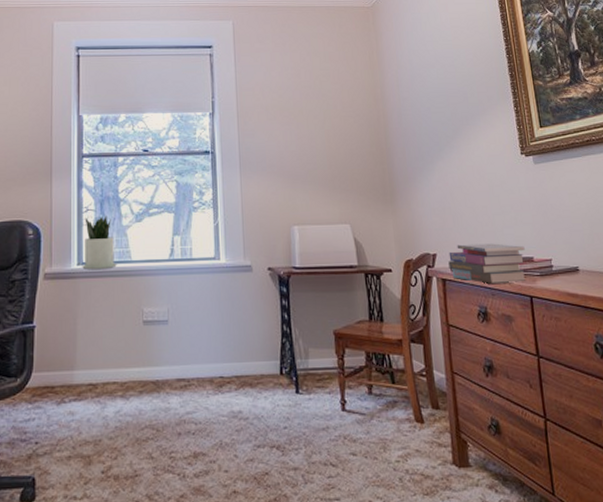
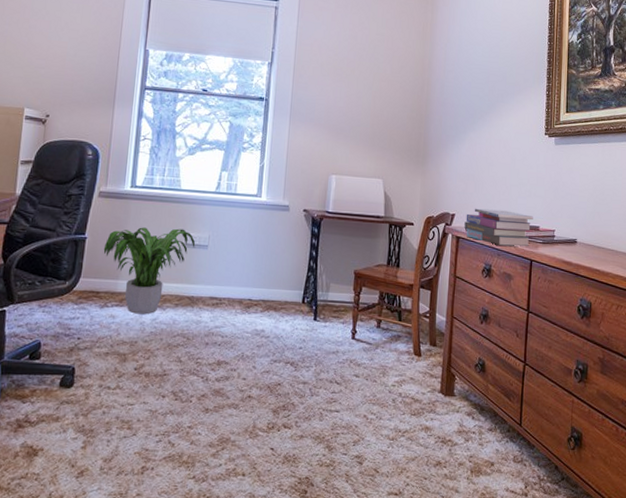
potted plant: none [54,304,154,408] -> present [103,227,195,315]
planter: present [82,215,117,270] -> none [134,145,167,195]

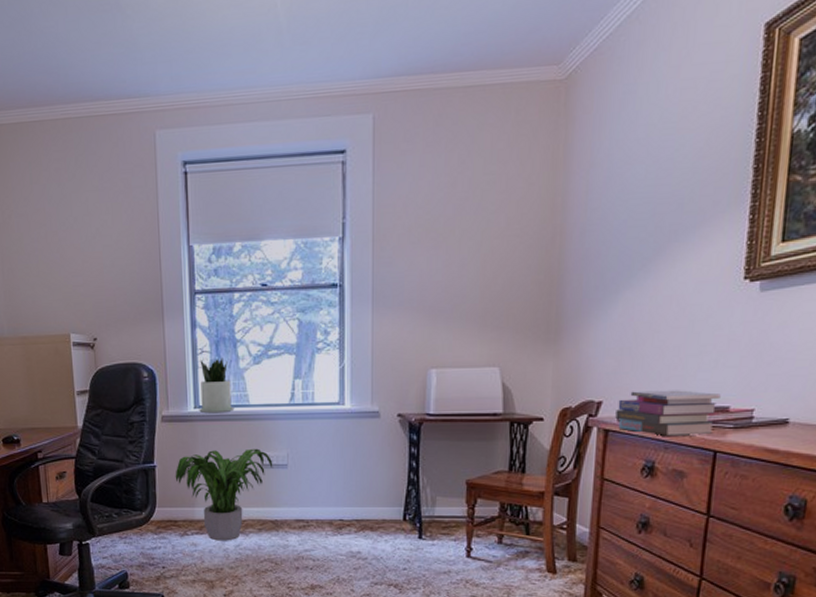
planter: none [134,145,167,195] -> present [199,357,235,414]

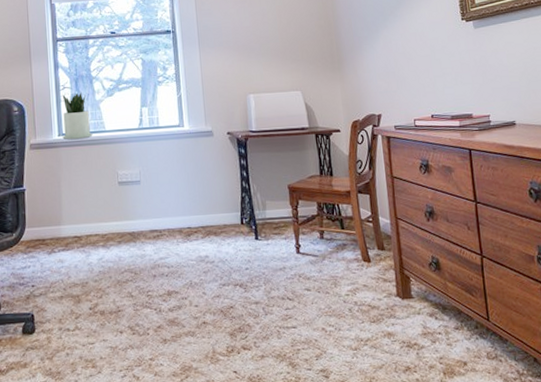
potted plant: present [175,448,273,541] -> none [42,168,128,256]
books: present [615,390,721,437] -> none [392,102,466,140]

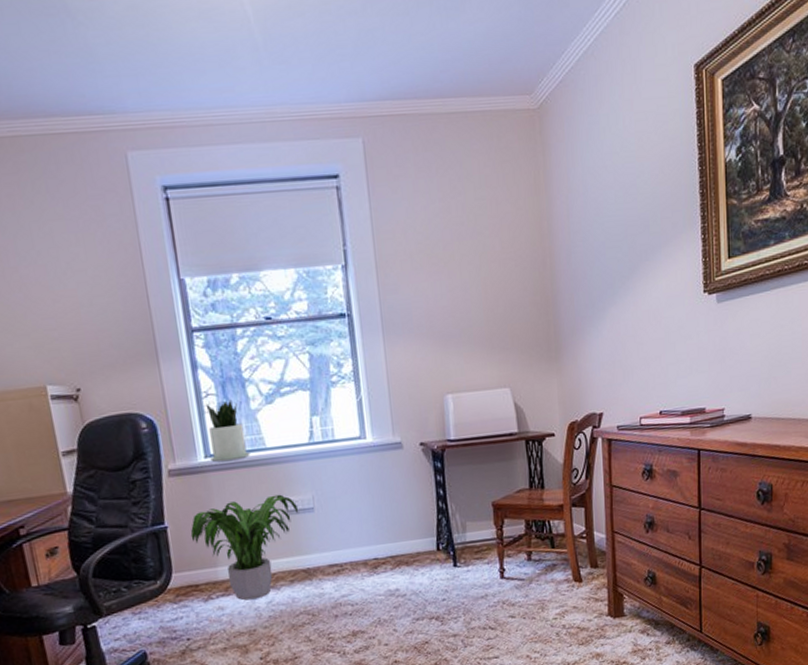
potted plant: none [42,168,128,256] -> present [190,494,299,601]

